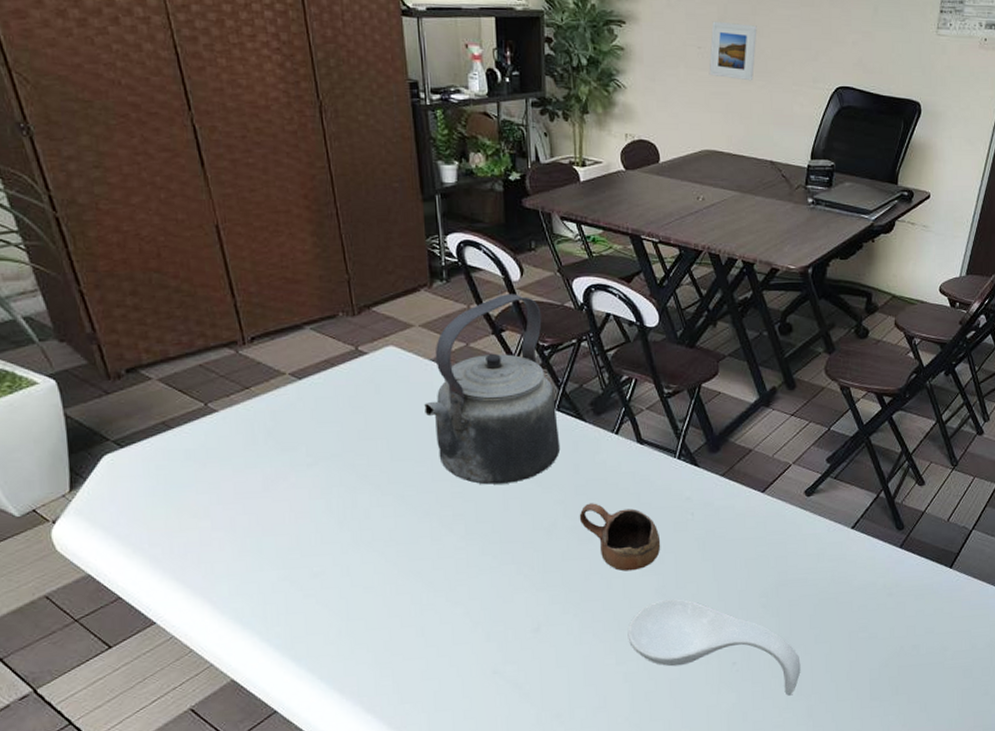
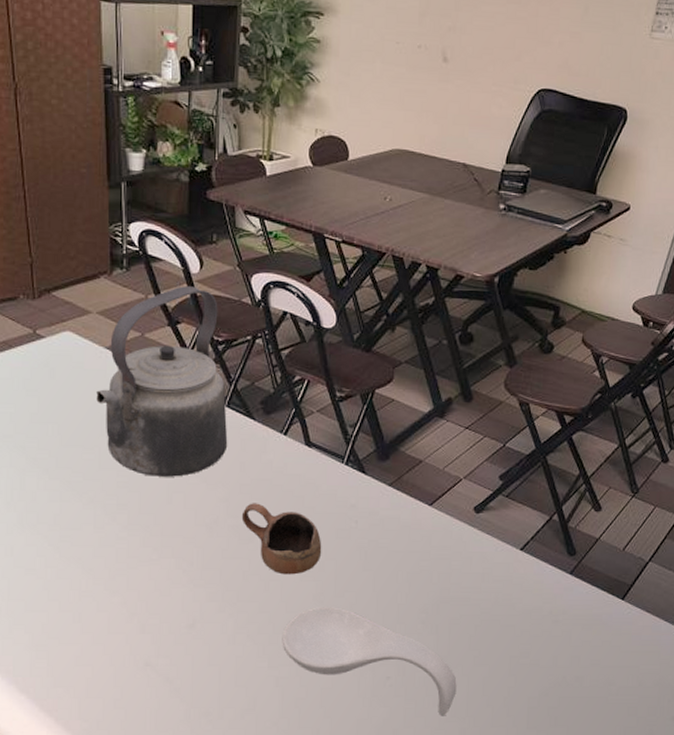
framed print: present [709,21,757,81] -> none [406,16,459,80]

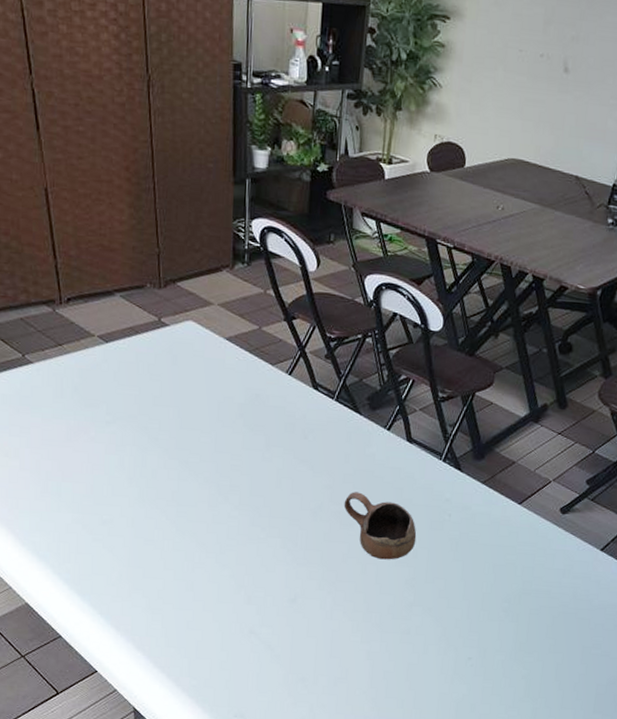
kettle: present [96,286,228,477] -> none [215,283,335,464]
spoon rest: present [282,607,457,716] -> none [374,590,532,696]

